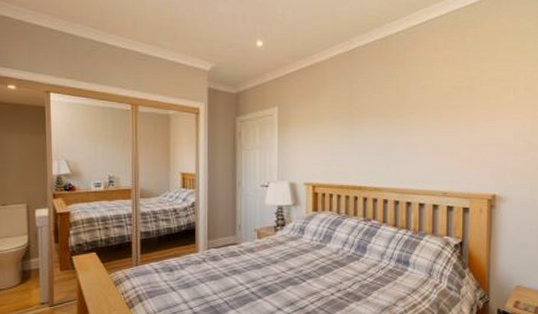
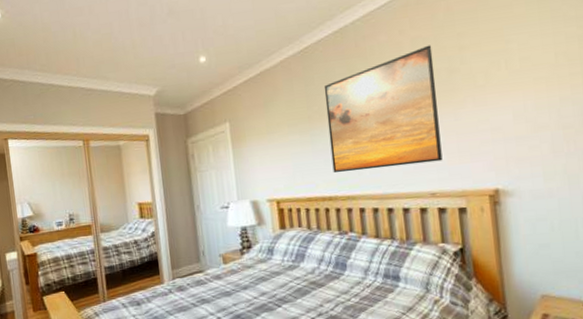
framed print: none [365,64,459,166] -> present [324,45,443,173]

